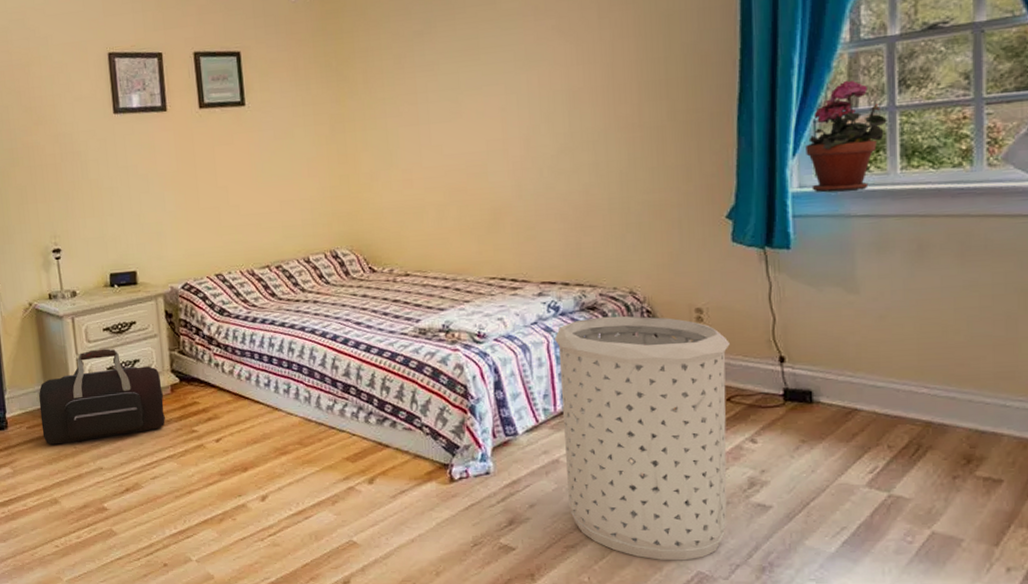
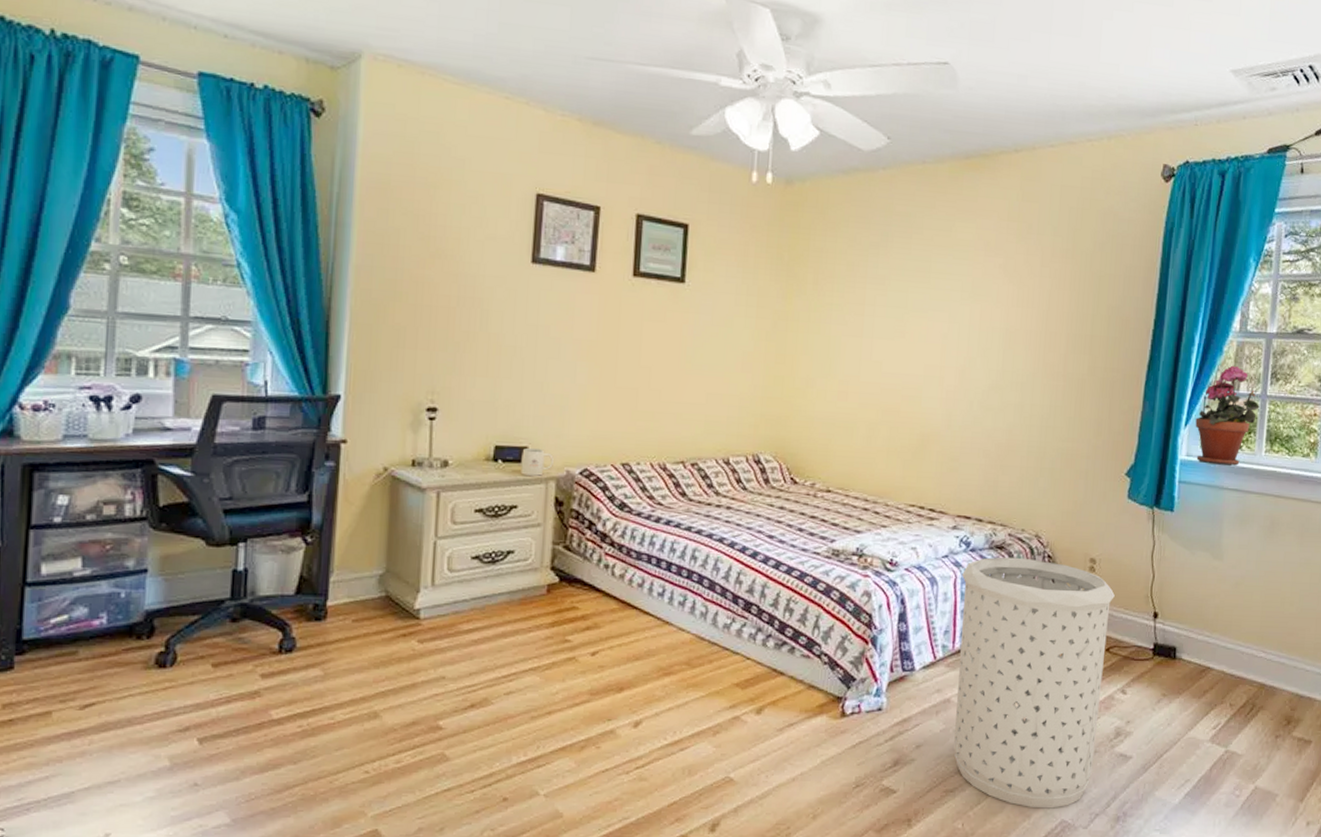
duffel bag: present [39,348,165,445] -> none [373,533,538,644]
mug: none [132,270,159,295] -> present [520,447,554,476]

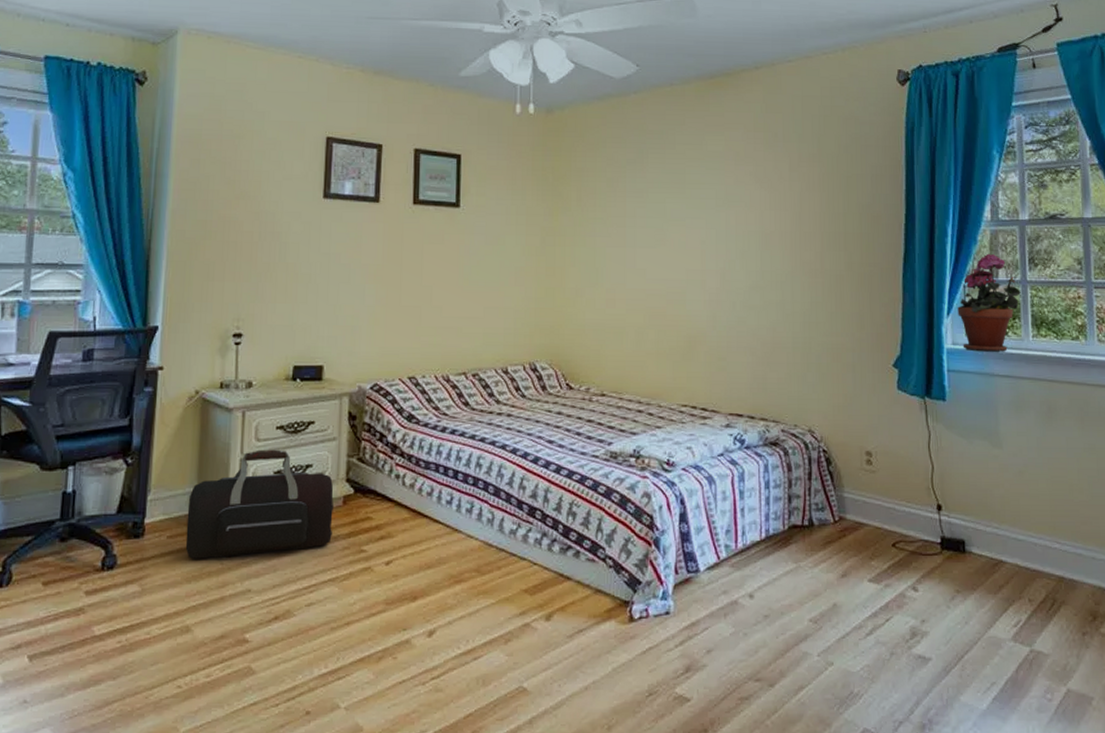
duffel bag: none [373,533,538,644] -> present [185,449,335,559]
mug: present [520,447,554,476] -> none [317,366,346,392]
laundry basket: present [953,557,1115,809] -> none [739,453,895,716]

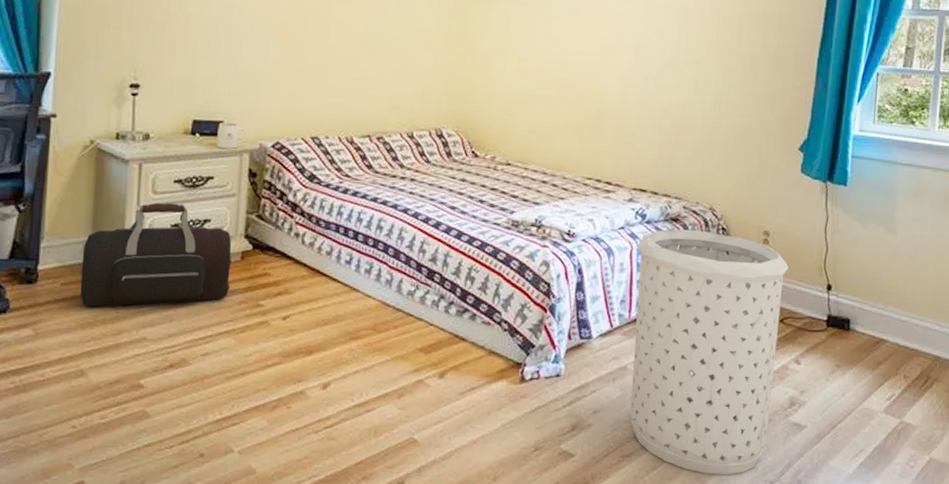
mug: none [317,366,346,392] -> present [216,122,248,149]
laundry basket: none [739,453,895,716] -> present [629,229,788,475]
potted plant: present [957,253,1021,353] -> none [868,42,932,142]

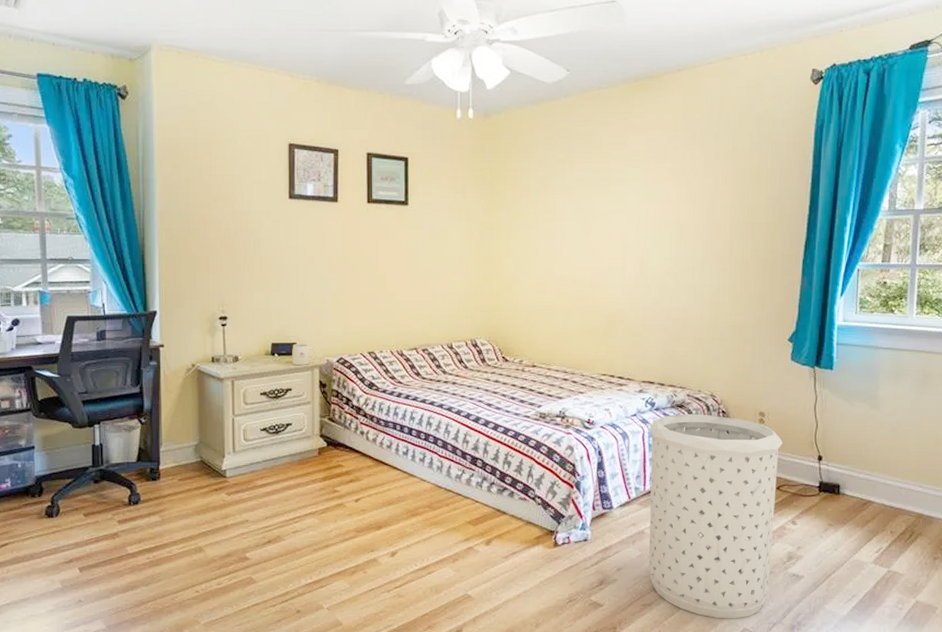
duffel bag: present [80,202,232,307] -> none [193,411,311,497]

